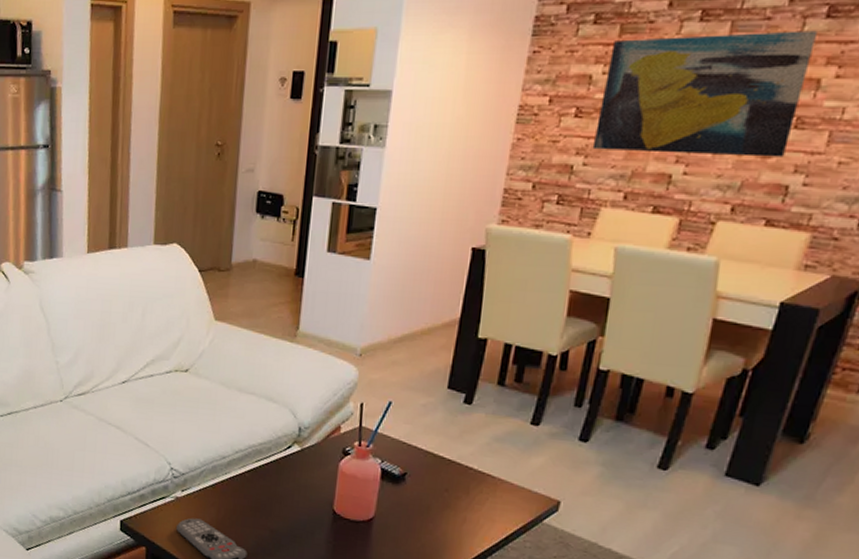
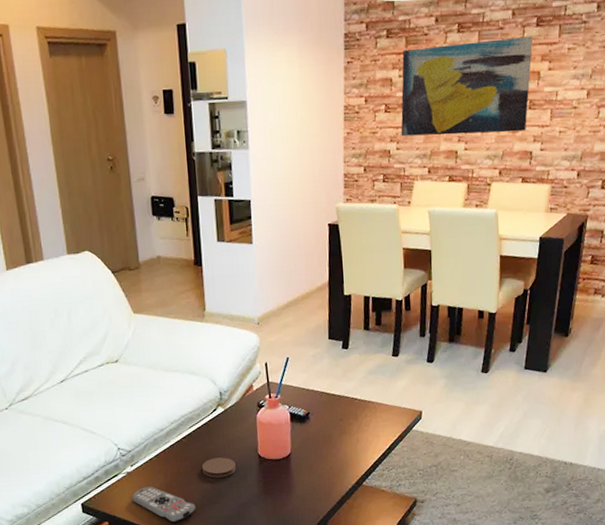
coaster: none [262,502,303,528] -> present [202,457,236,478]

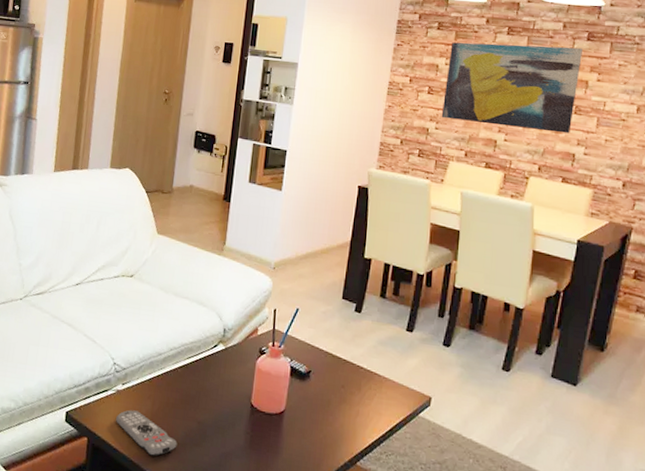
coaster: present [202,457,236,478] -> none [191,395,226,420]

